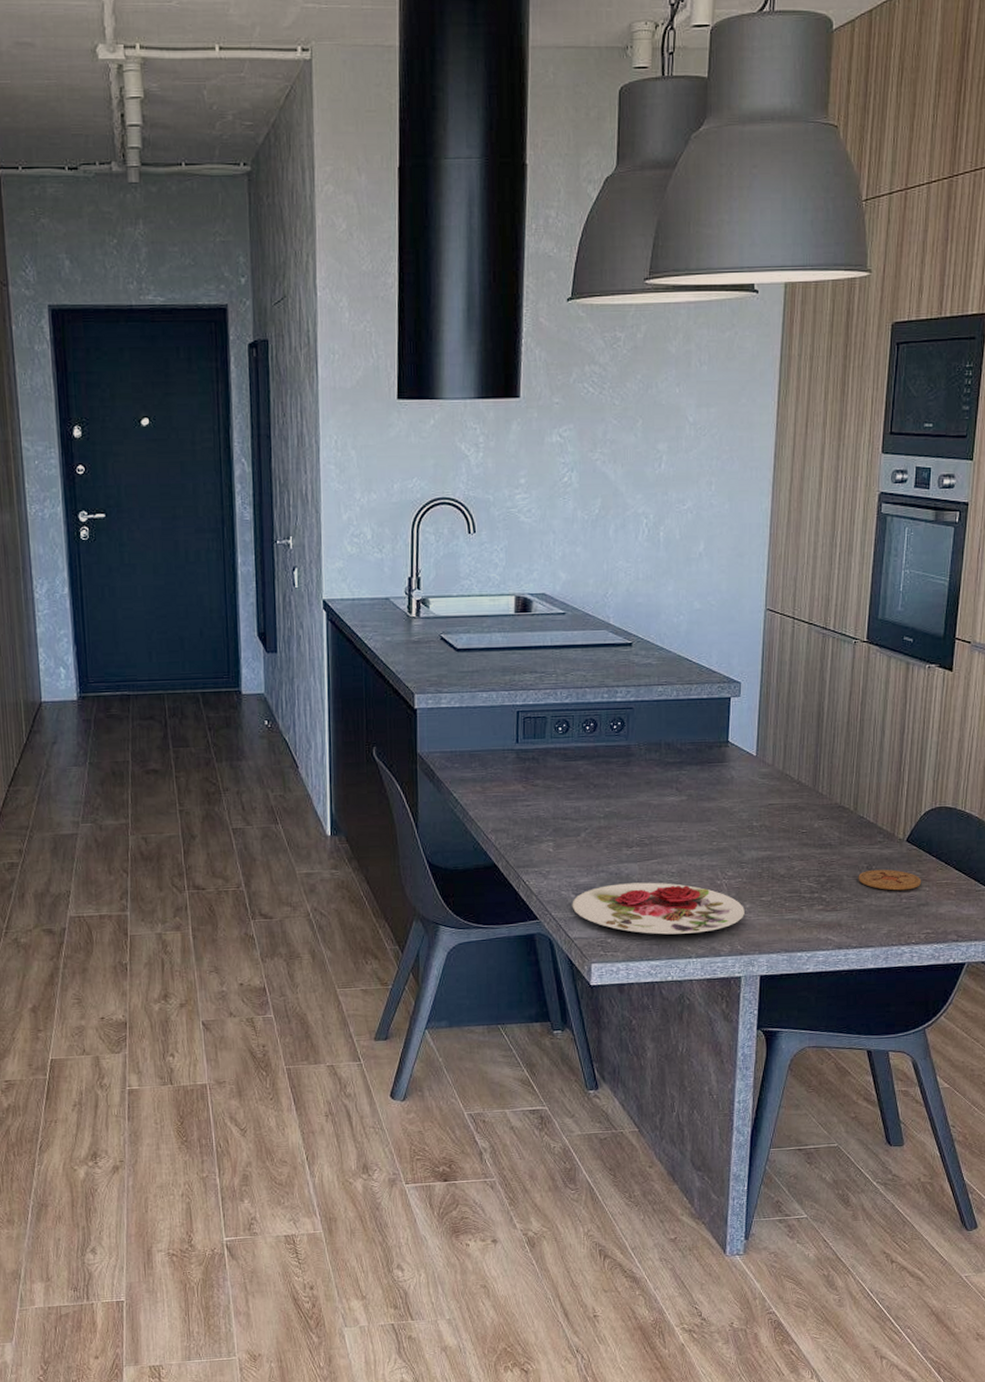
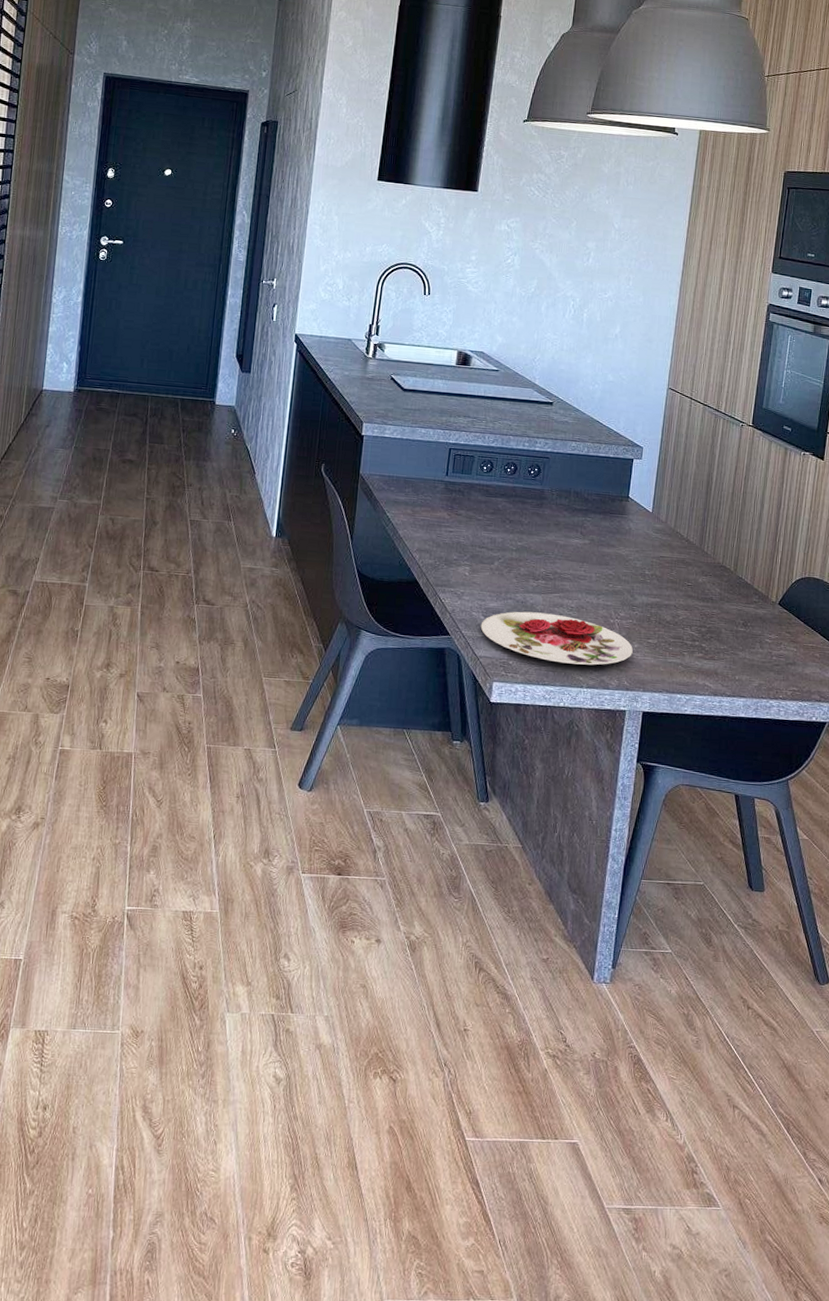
coaster: present [858,869,922,891] -> none [734,626,791,649]

